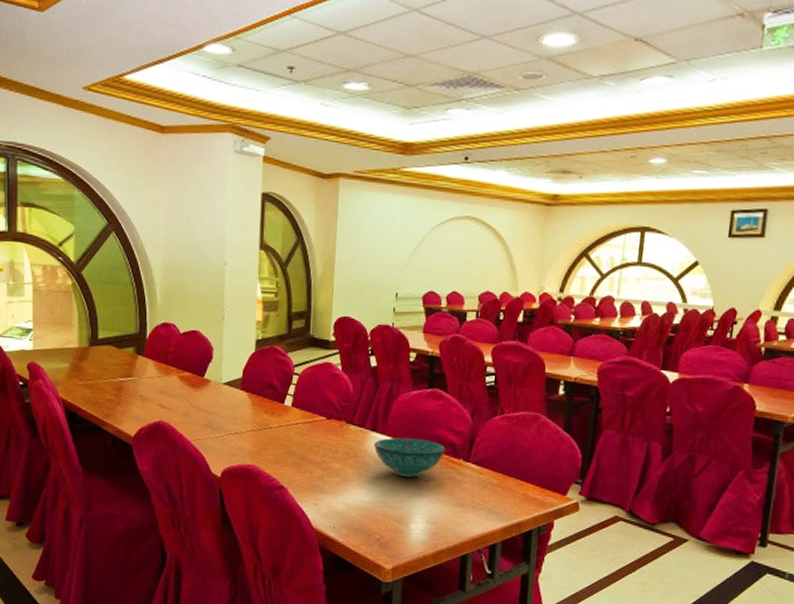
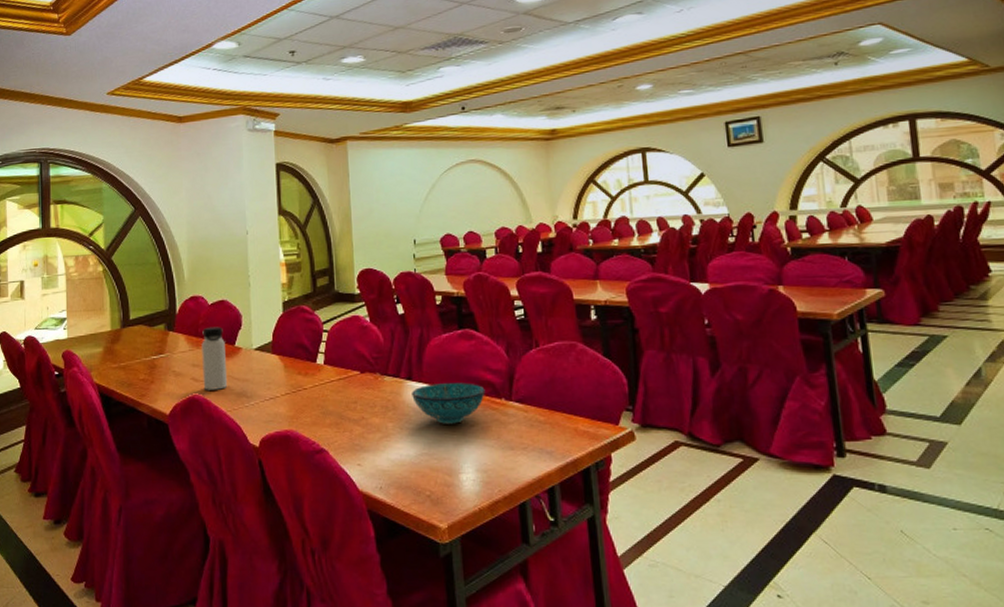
water bottle: none [169,356,195,419] -> present [201,326,228,390]

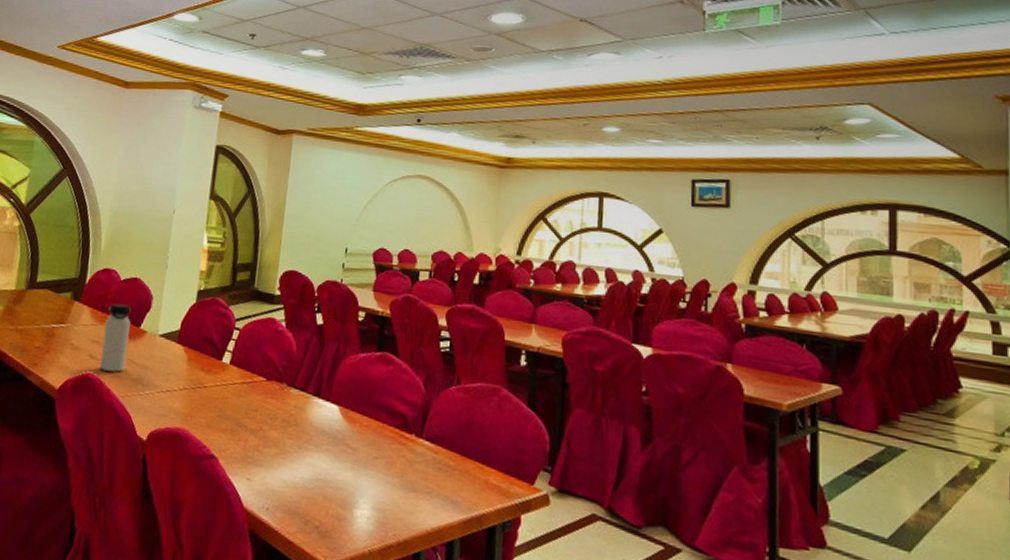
bowl: present [412,382,485,424] -> none [317,404,396,453]

